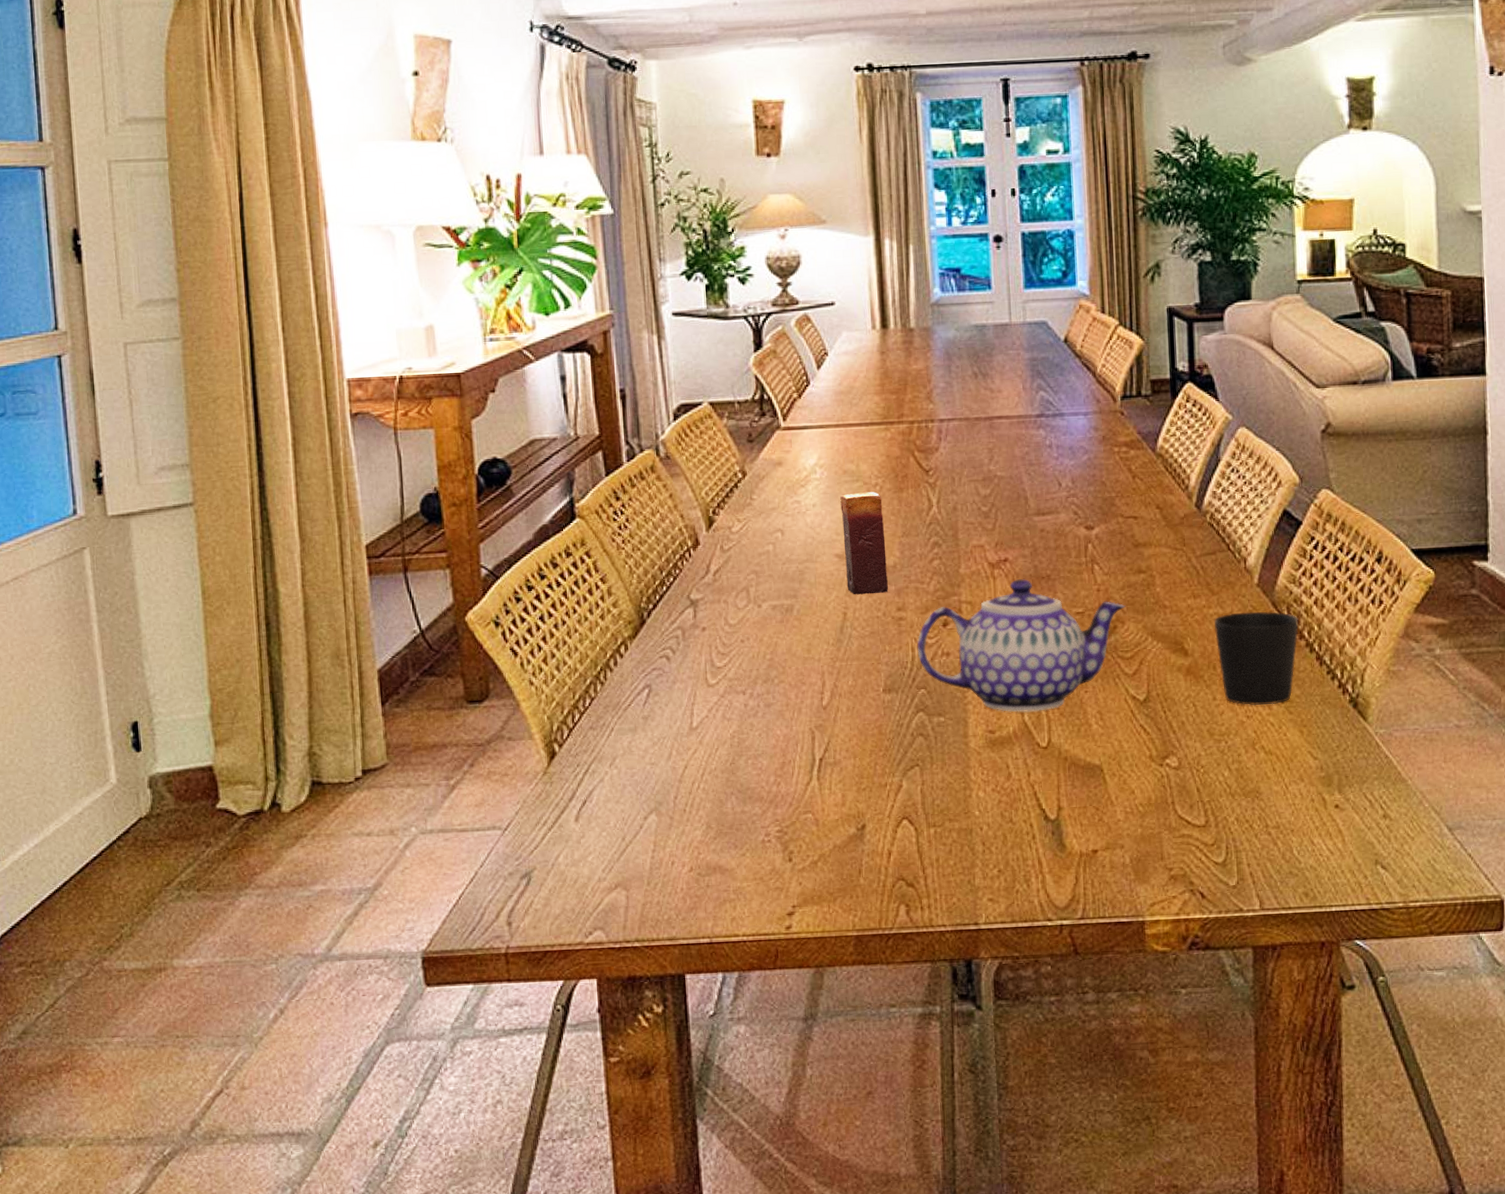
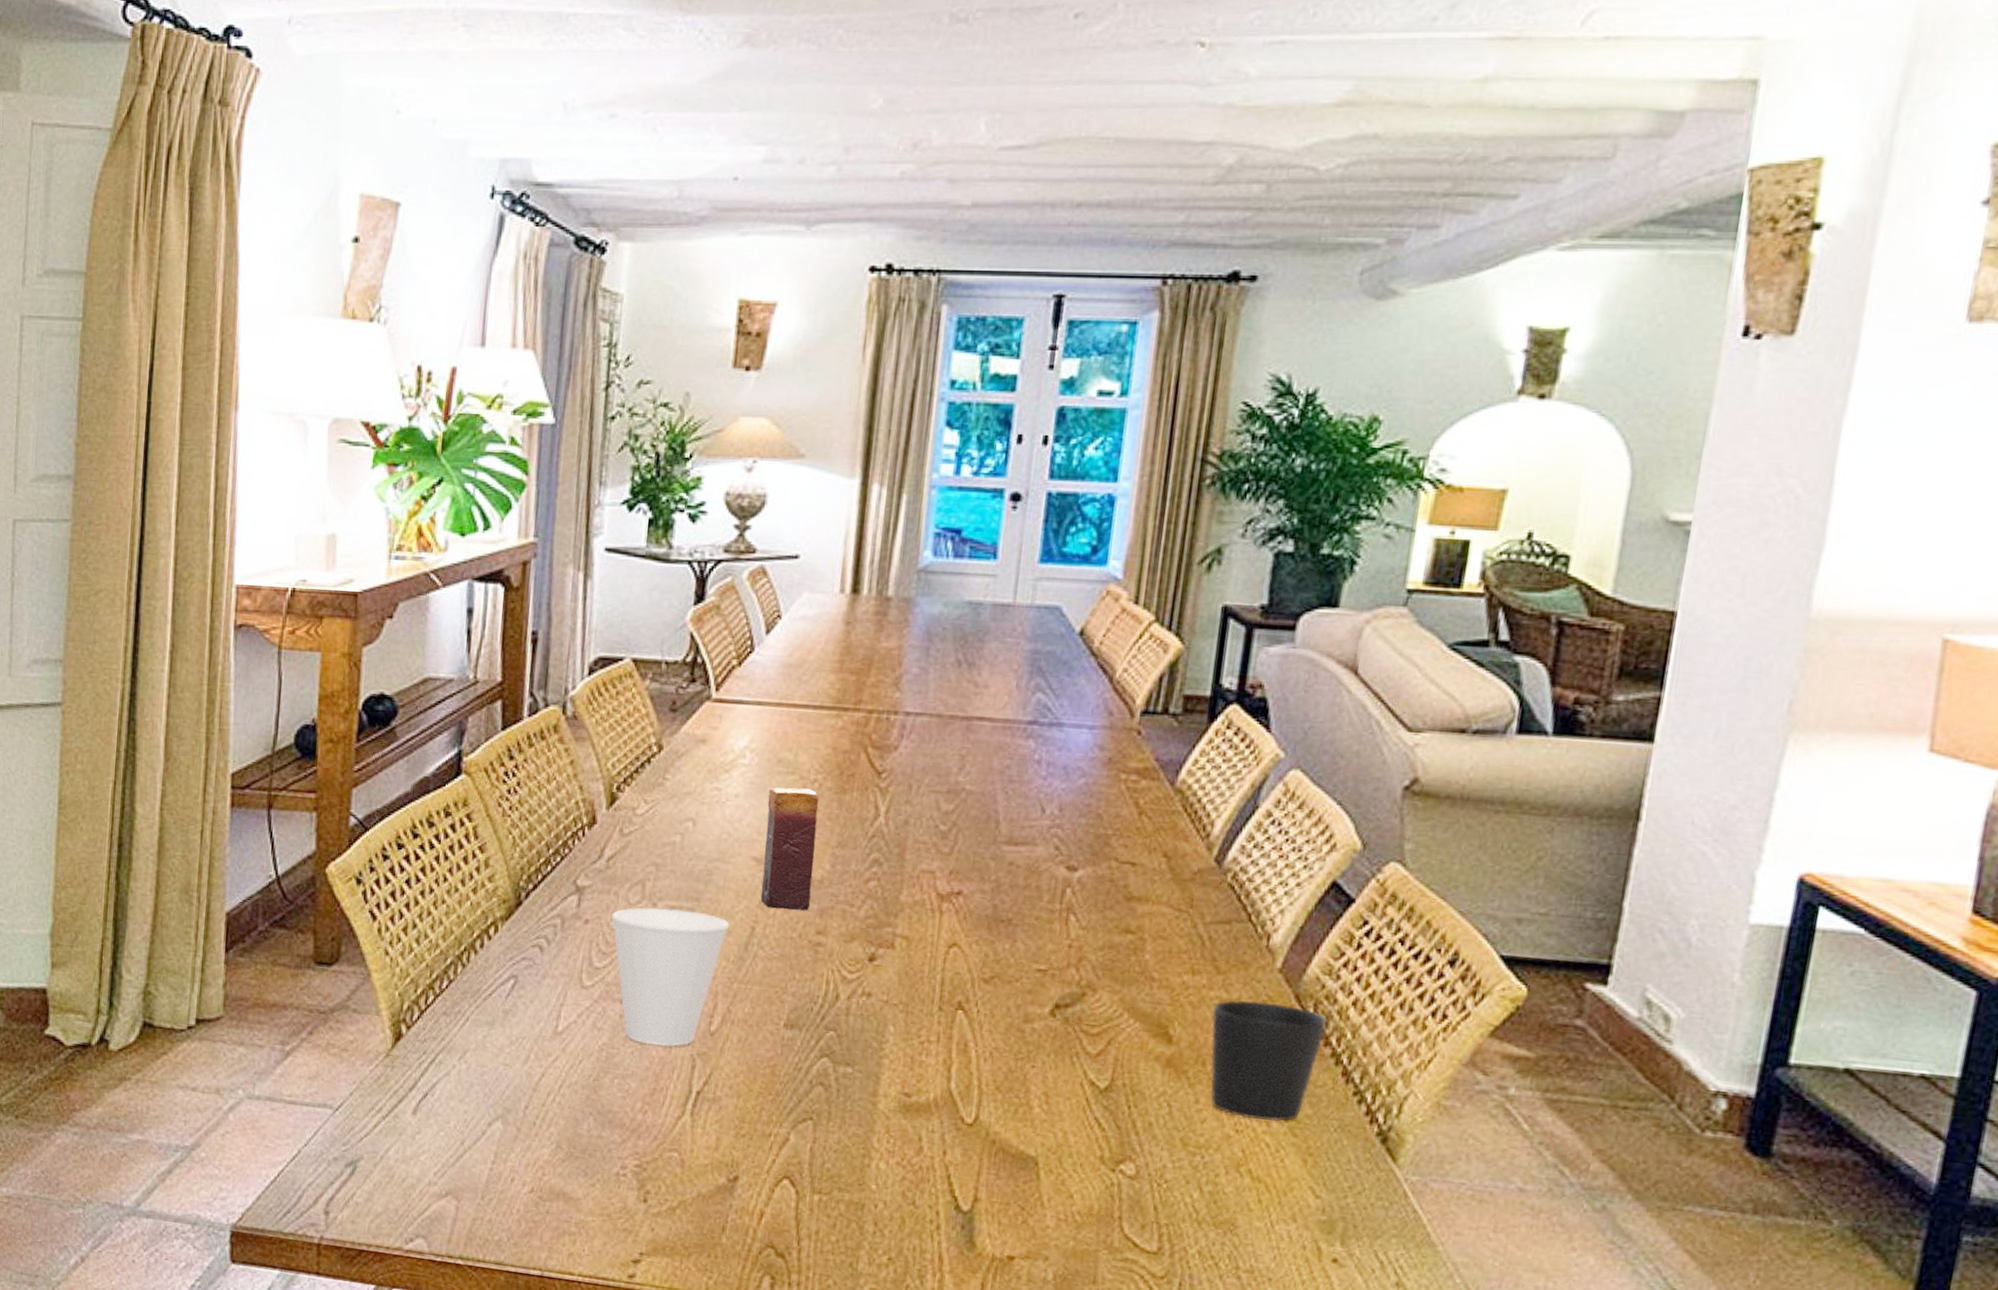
cup: none [725,607,825,726] -> present [612,907,729,1047]
teapot: present [916,578,1126,713] -> none [832,917,1102,1081]

